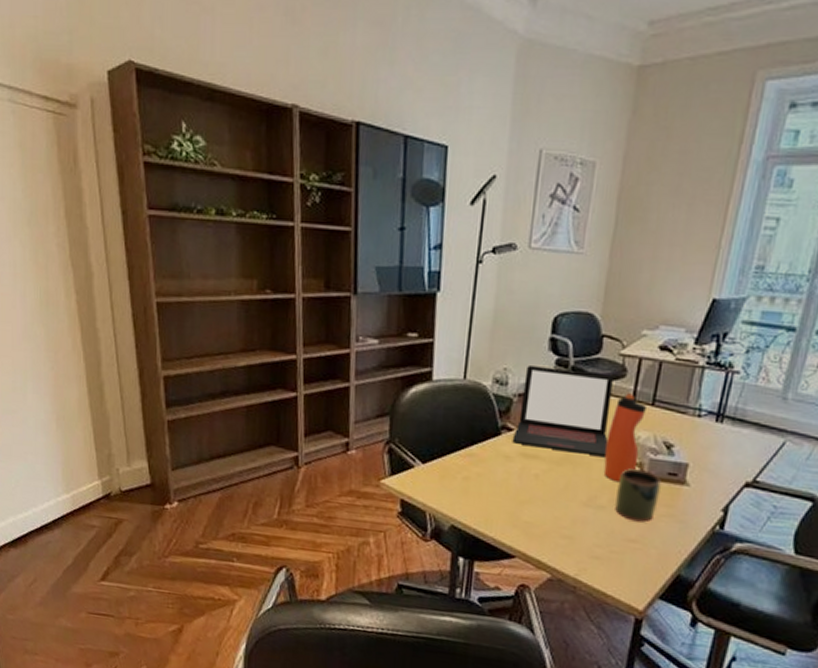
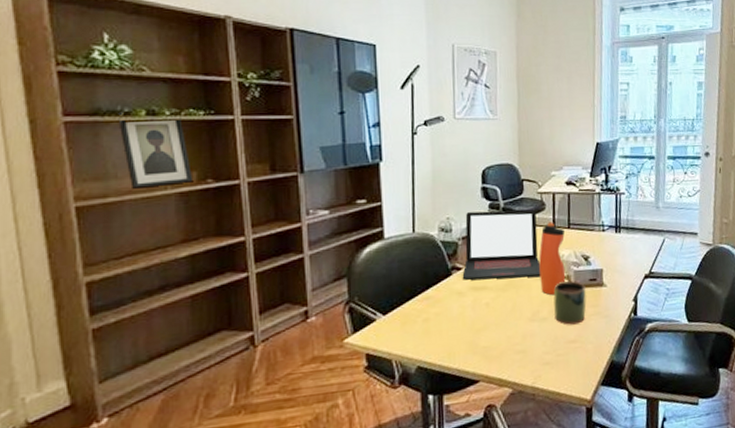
picture frame: none [192,209,254,291] -> present [118,111,194,189]

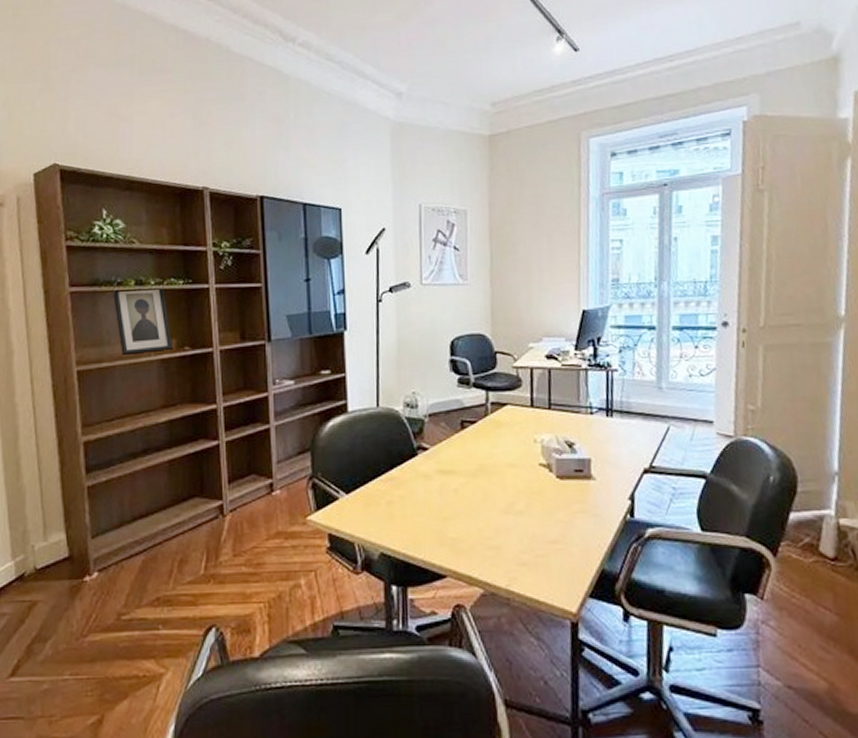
laptop: present [462,209,541,280] -> none [428,386,517,464]
water bottle: present [539,222,566,296] -> none [514,401,546,486]
mug: present [553,281,587,325] -> none [531,470,571,522]

